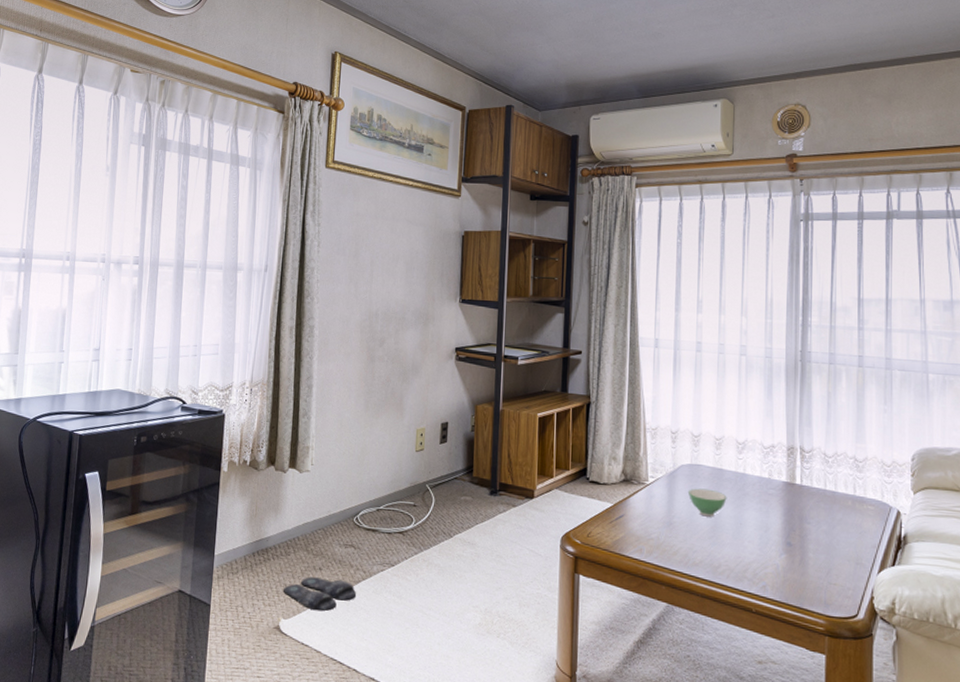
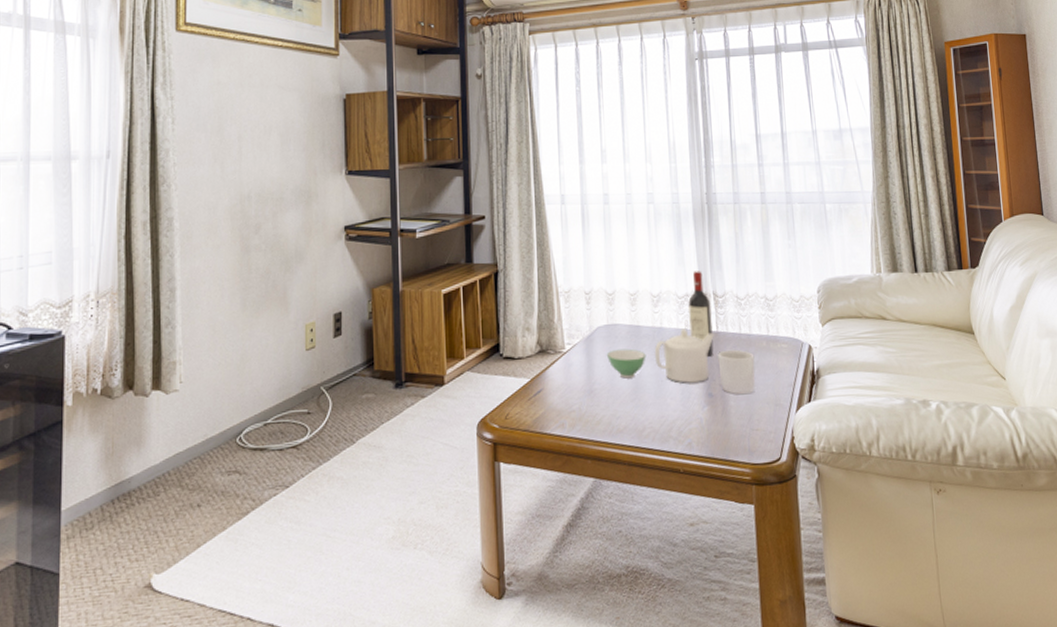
slippers: present [284,577,356,611] -> none [154,514,244,556]
teapot: none [735,477,798,531] -> present [654,328,714,384]
wine bottle: none [773,424,797,507] -> present [688,271,714,356]
mug: none [800,503,838,549] -> present [718,349,756,395]

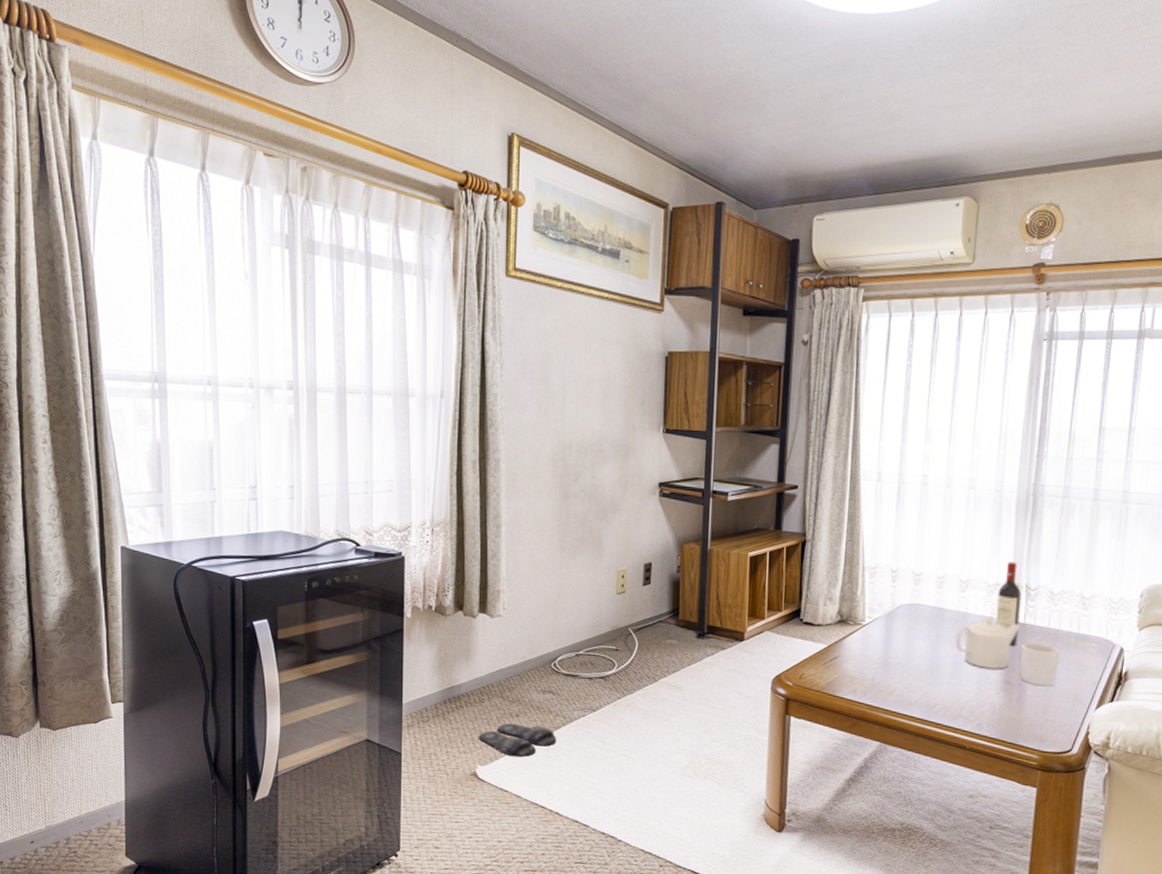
slippers: none [154,514,244,556] -> present [479,723,556,757]
bowl: present [606,348,646,379] -> none [906,628,947,657]

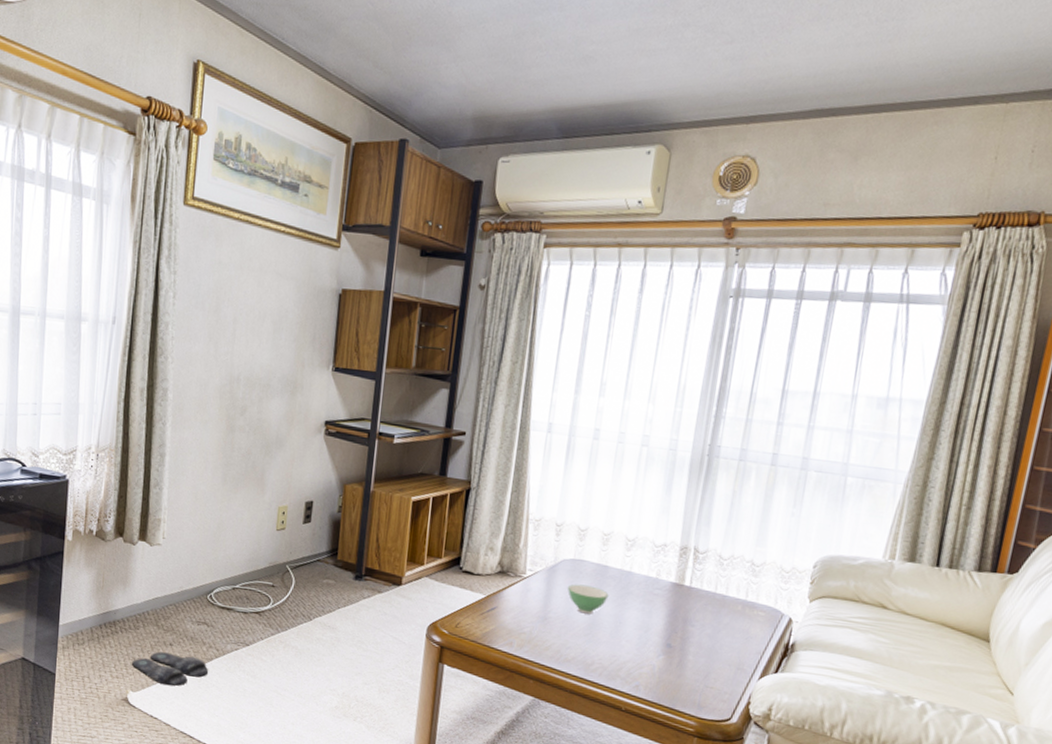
bowl: none [906,628,947,657] -> present [567,584,609,614]
teapot: present [955,616,1020,670] -> none [617,577,686,632]
wine bottle: present [995,561,1022,646] -> none [660,522,690,609]
mug: present [1020,641,1060,687] -> none [682,606,726,653]

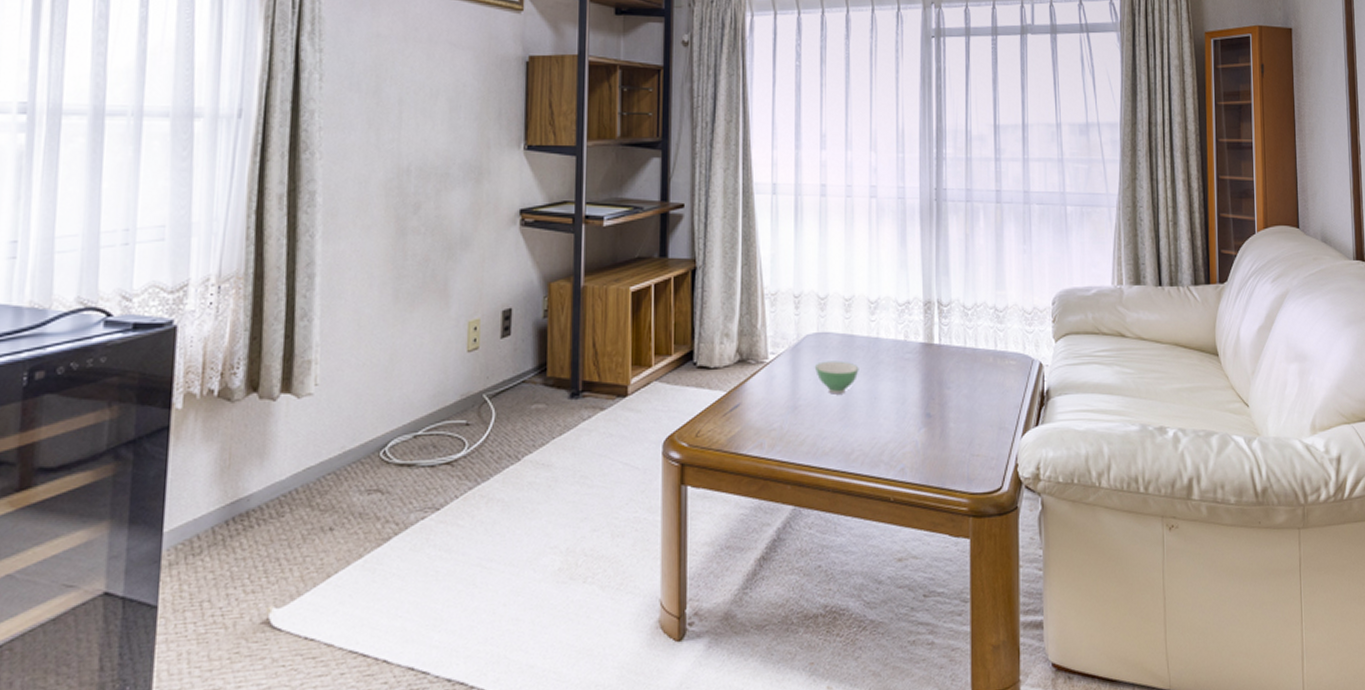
slippers: present [132,651,208,686] -> none [275,539,385,588]

